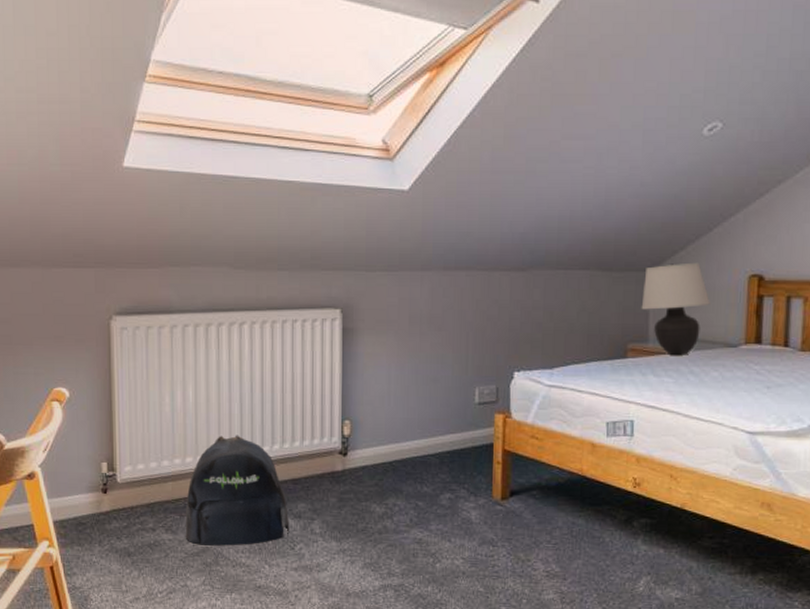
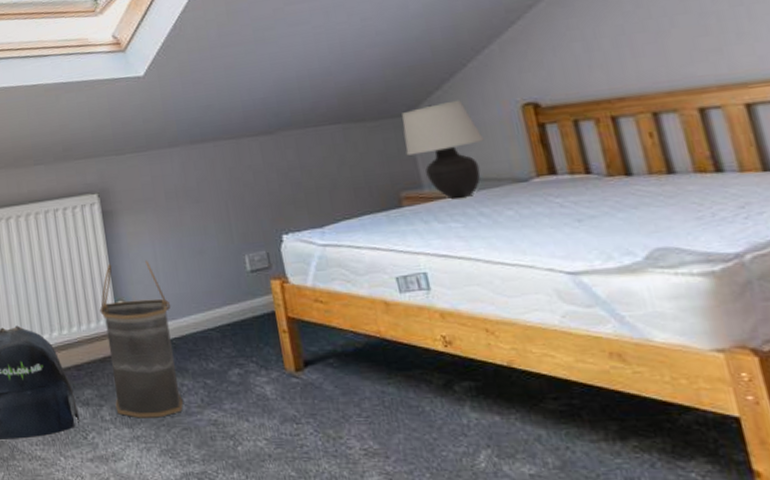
basket: none [325,382,397,534] -> present [100,260,183,418]

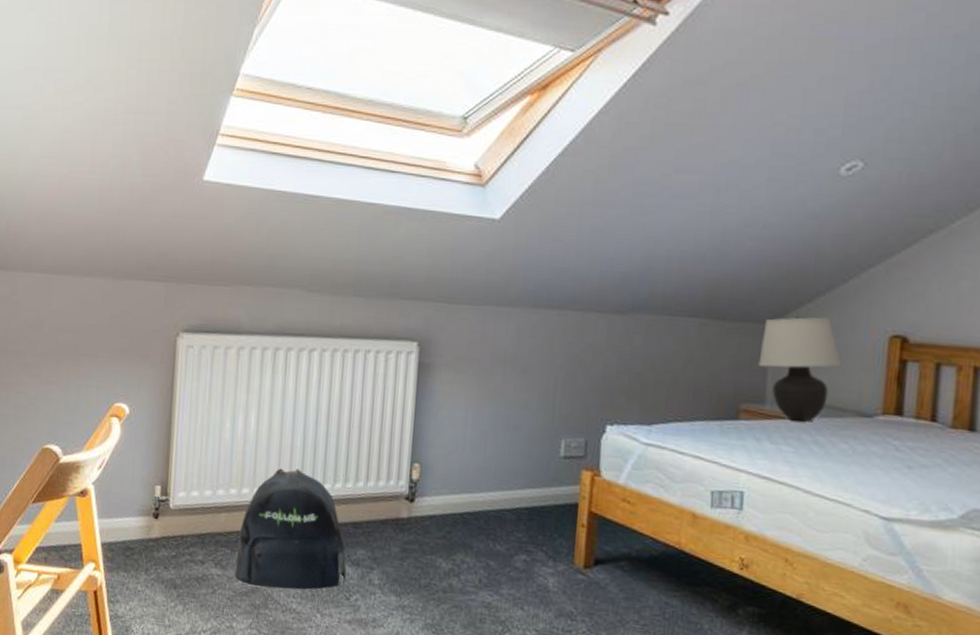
basket: present [100,260,183,418] -> none [387,422,471,591]

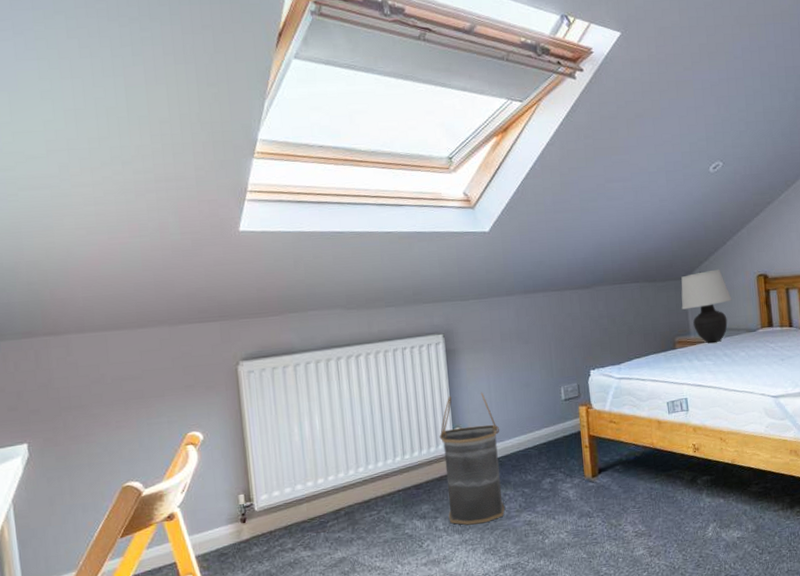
backpack: present [234,468,346,589] -> none [321,453,417,557]
basket: none [387,422,471,591] -> present [439,392,505,525]

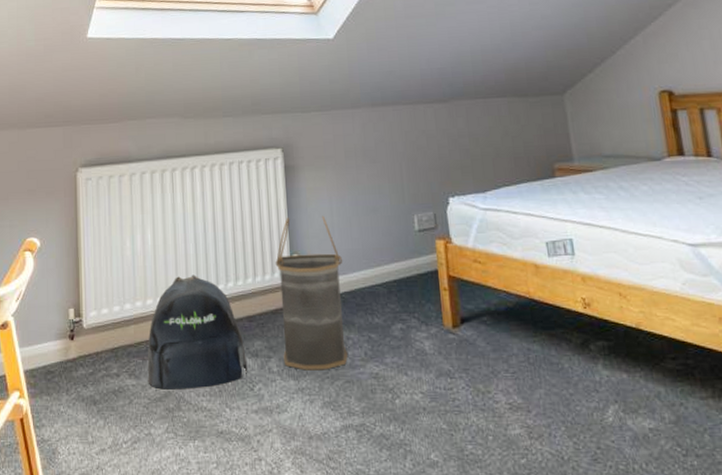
backpack: none [321,453,417,557] -> present [147,274,248,390]
table lamp: present [681,269,732,343] -> none [559,83,627,172]

